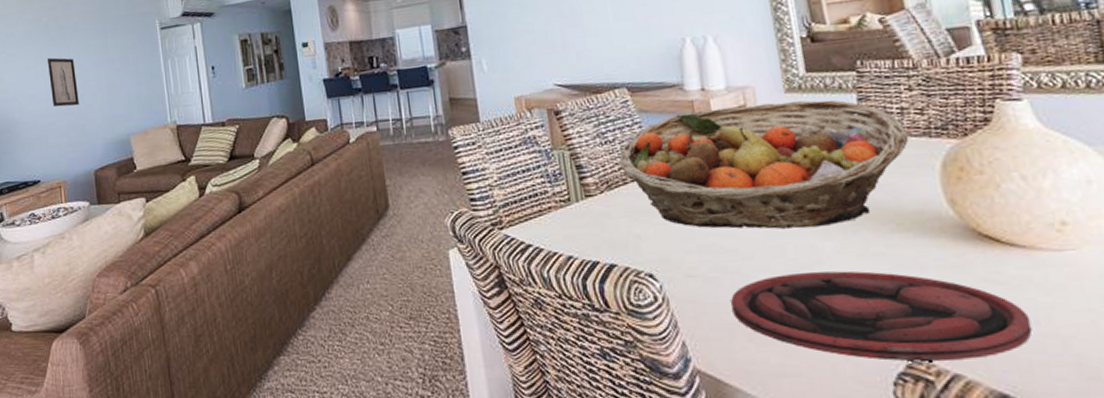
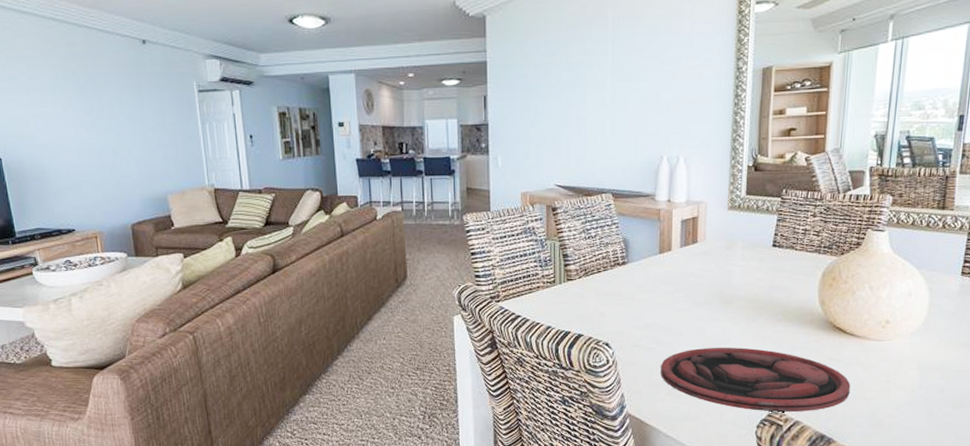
wall art: present [47,57,79,107] -> none [76,108,114,160]
fruit basket: present [618,99,909,229] -> none [596,216,805,315]

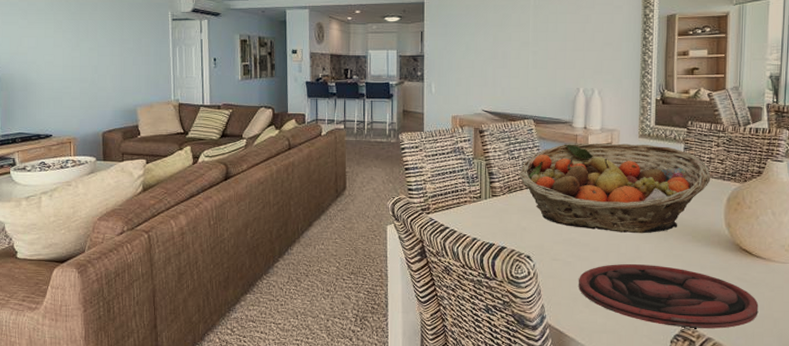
fruit basket: none [596,216,805,315] -> present [519,143,711,234]

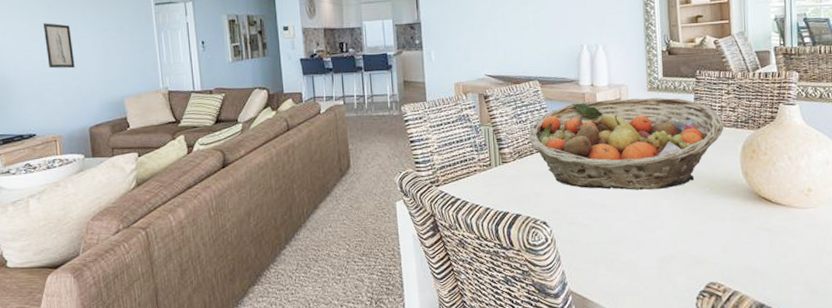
wall art: none [66,30,93,75] -> present [42,23,75,69]
plate: present [579,264,759,329] -> none [598,220,783,283]

